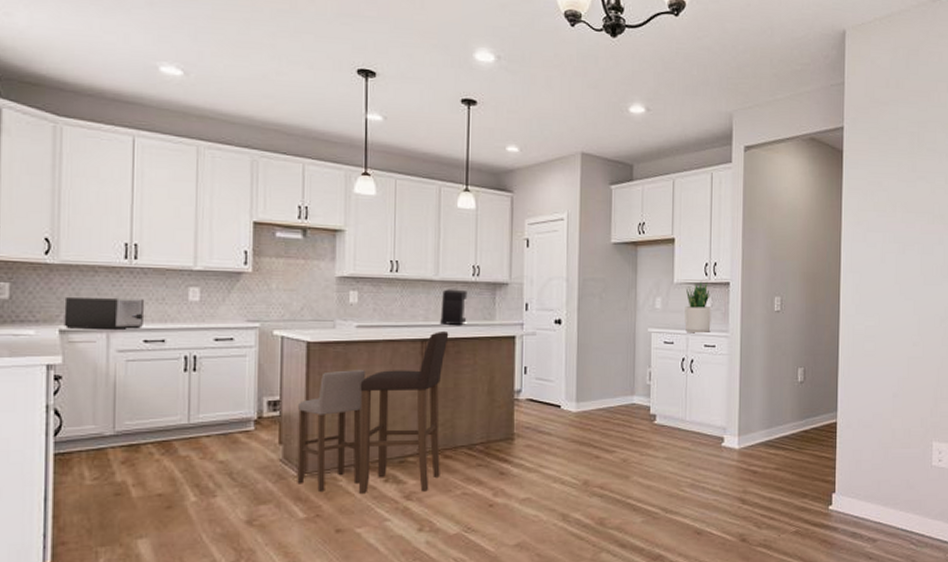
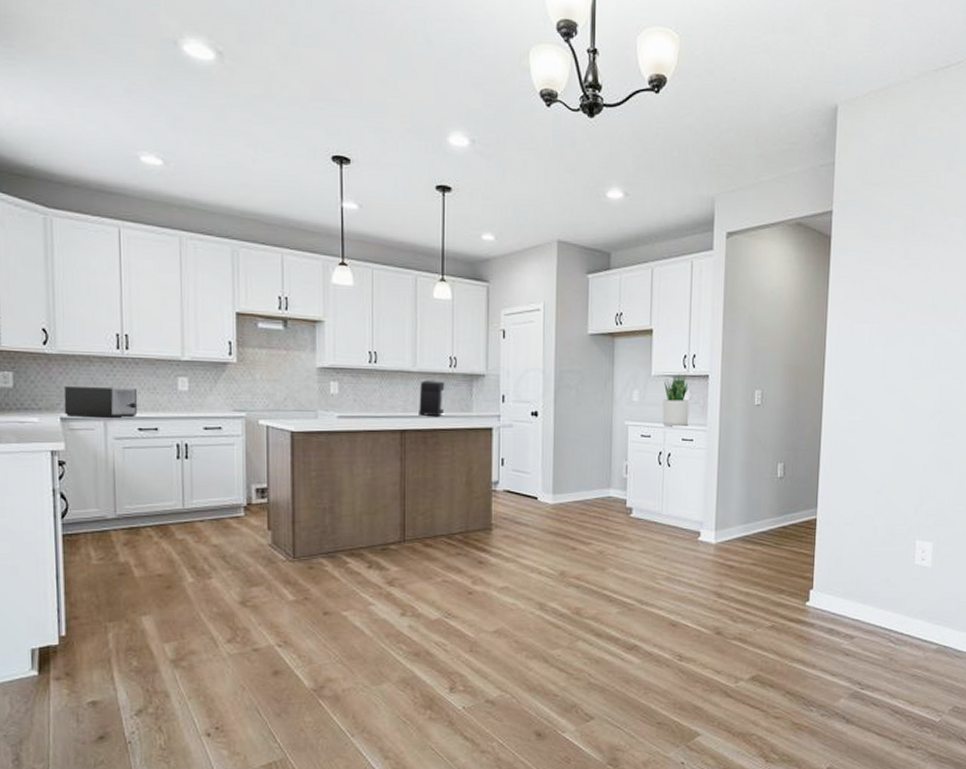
bar stool: present [297,370,365,493] -> none [283,459,347,577]
bar stool: present [359,330,449,493] -> none [343,421,427,578]

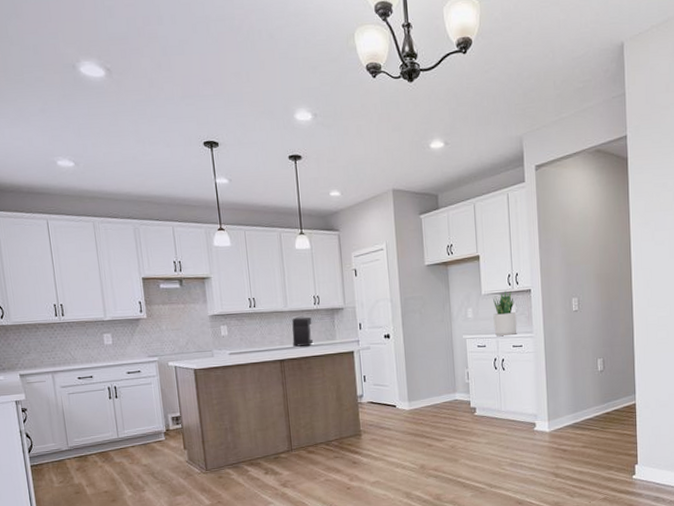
toaster: present [63,385,138,419] -> none [19,346,76,373]

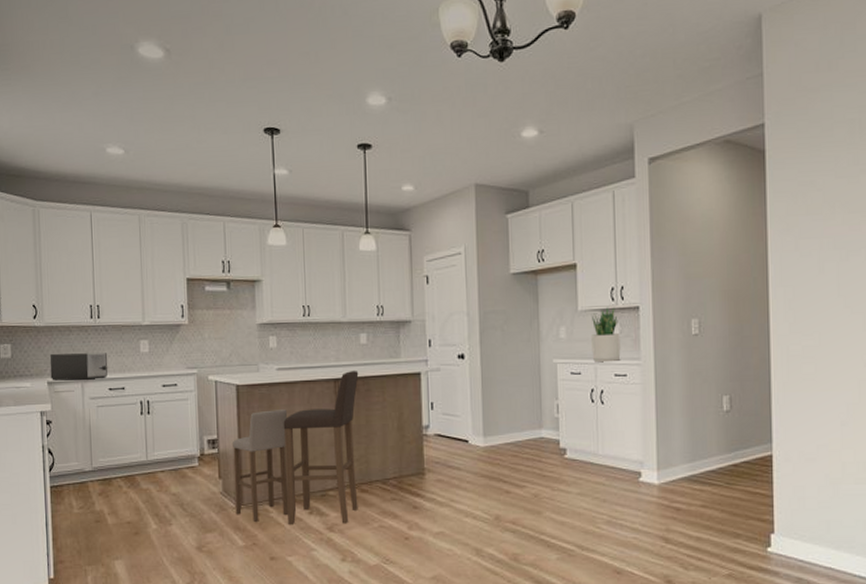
toaster: none [19,346,76,373] -> present [49,353,108,381]
bar stool: none [193,388,248,485] -> present [231,409,289,523]
bar stool: none [237,351,307,484] -> present [283,370,359,524]
coffee maker: present [292,316,314,347] -> none [350,329,374,364]

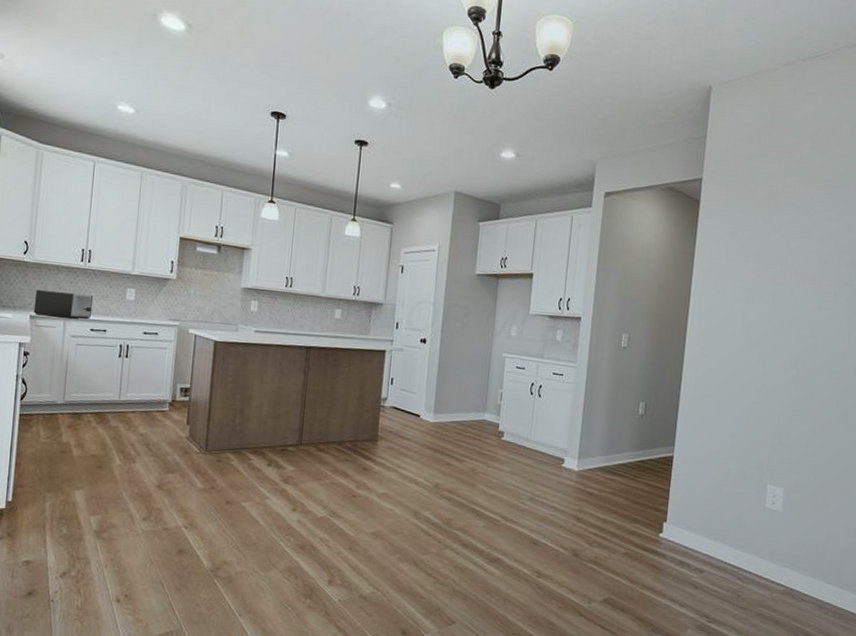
bar stool: present [231,409,289,523] -> none [198,367,259,469]
bar stool: present [283,370,359,524] -> none [247,340,330,478]
planter: present [591,307,621,363] -> none [536,314,562,363]

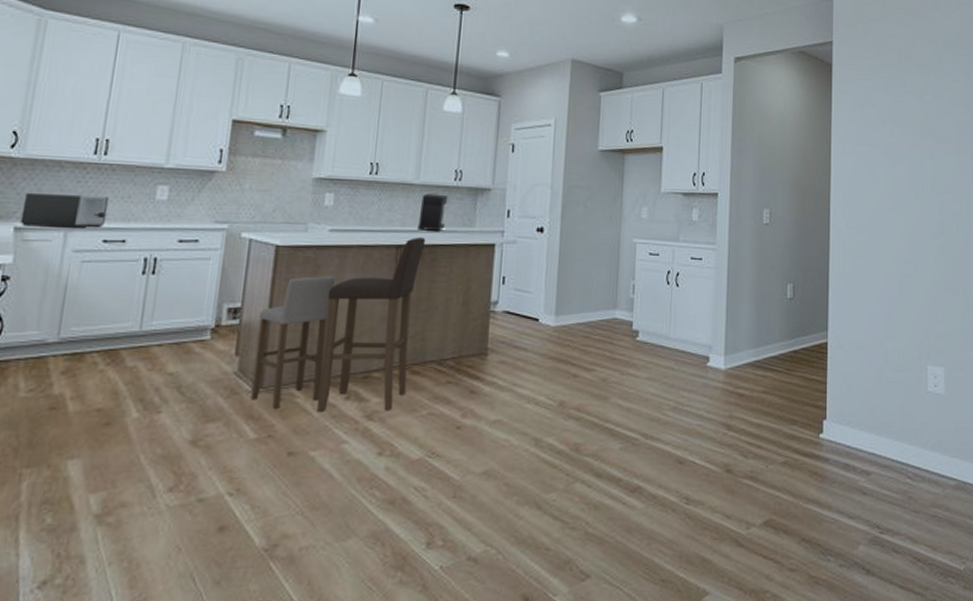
bar stool: none [198,367,259,469] -> present [250,276,335,410]
bar stool: none [247,340,330,478] -> present [317,236,426,412]
coffee maker: none [323,305,348,337] -> present [418,193,448,231]

